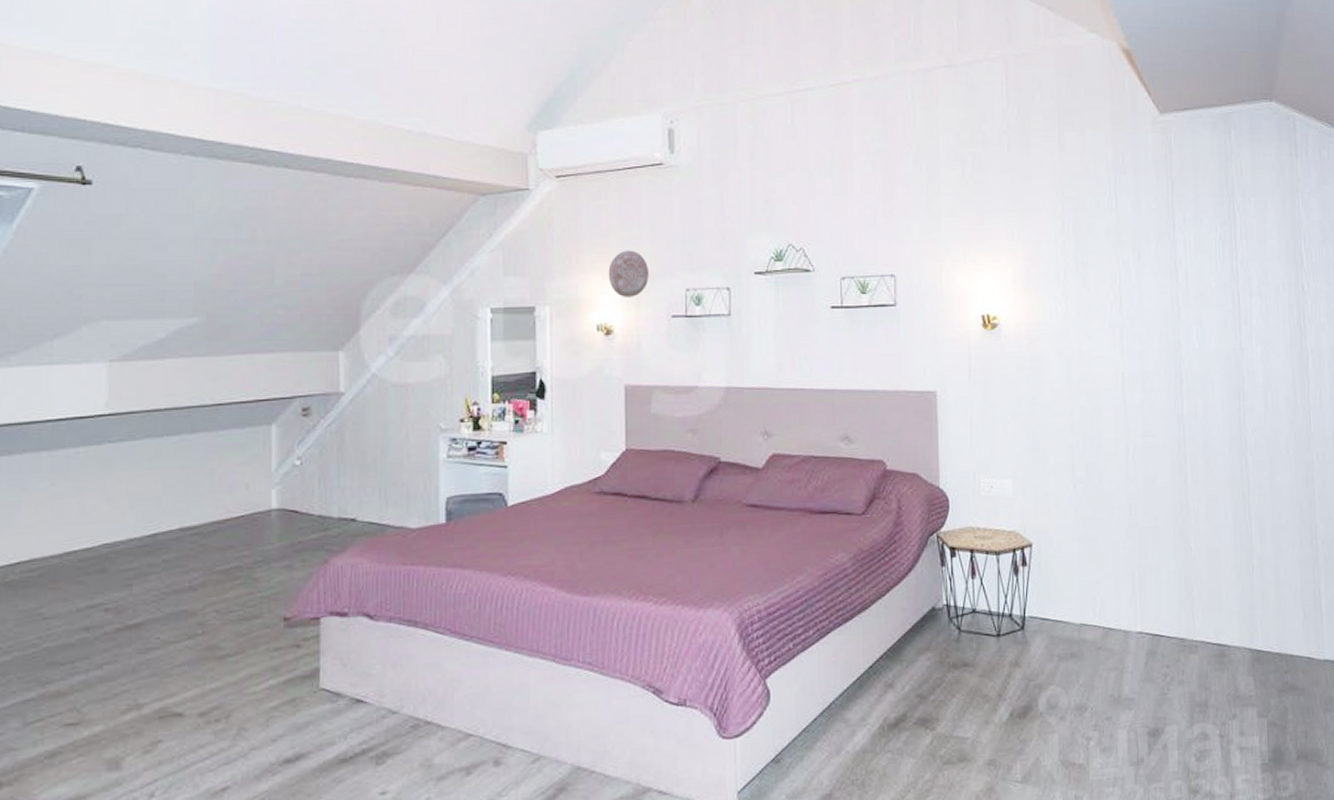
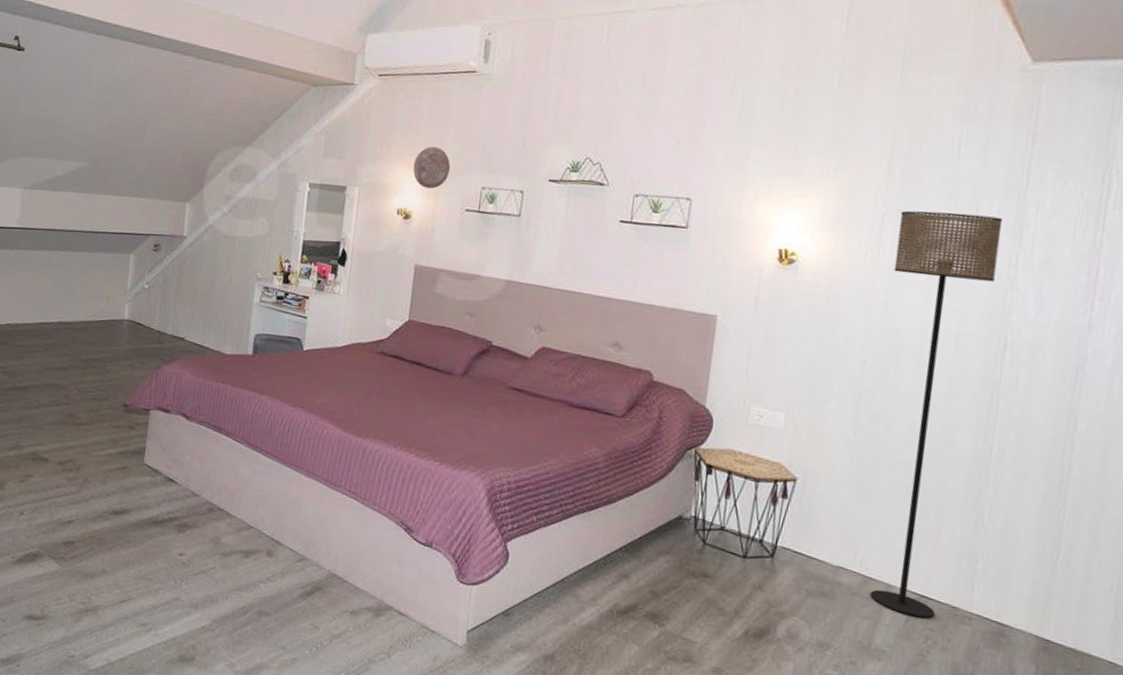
floor lamp: none [1079,259,1167,658] -> present [869,210,1003,619]

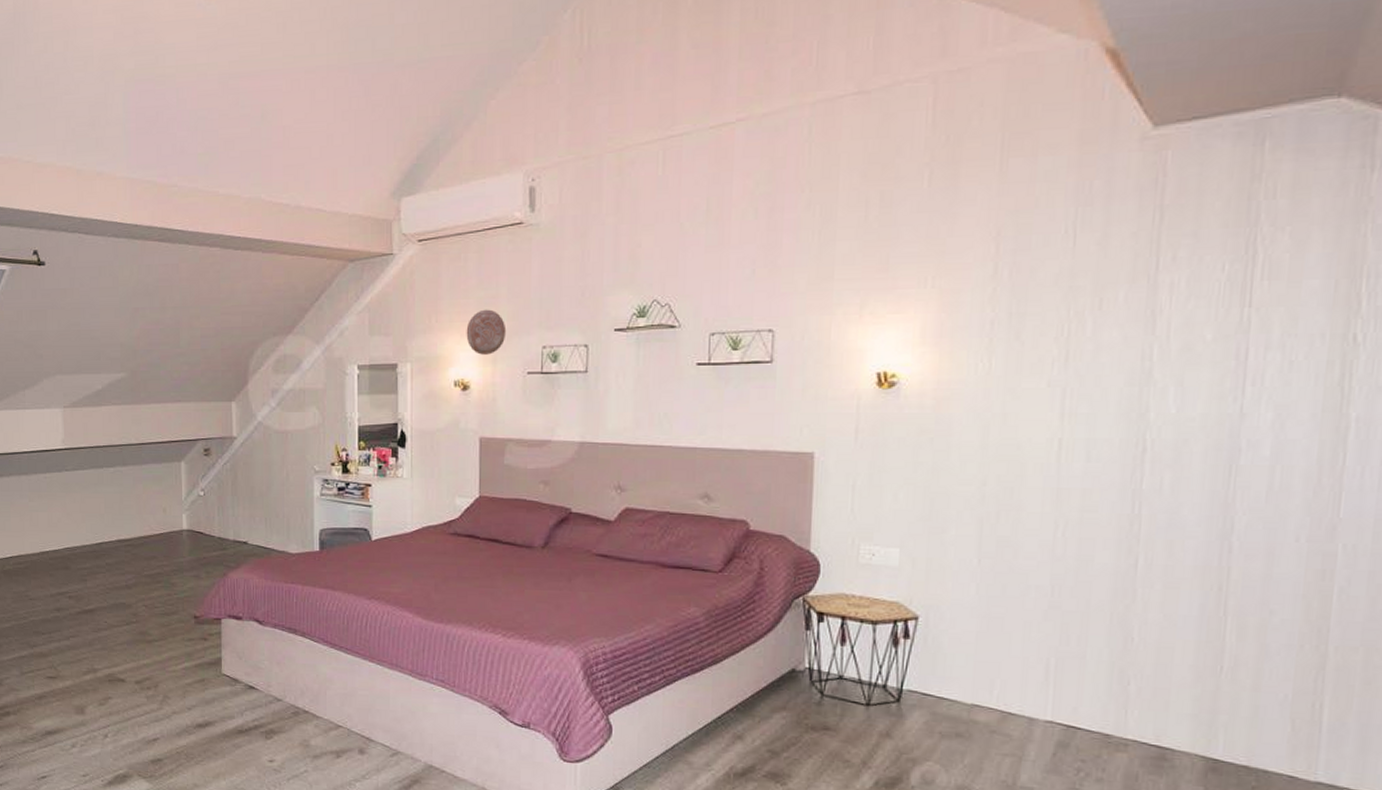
floor lamp: present [869,210,1003,619] -> none [1009,307,1132,750]

